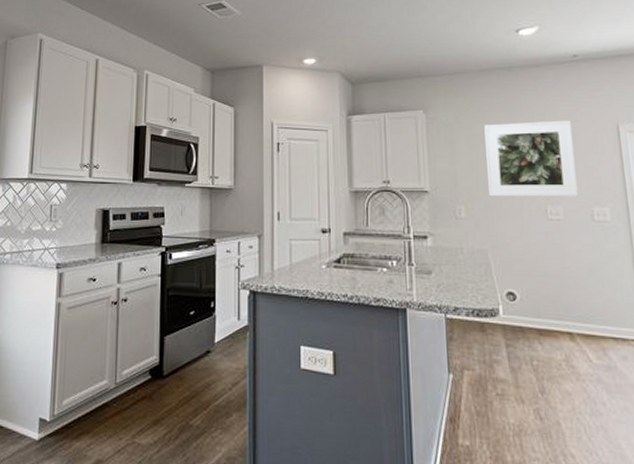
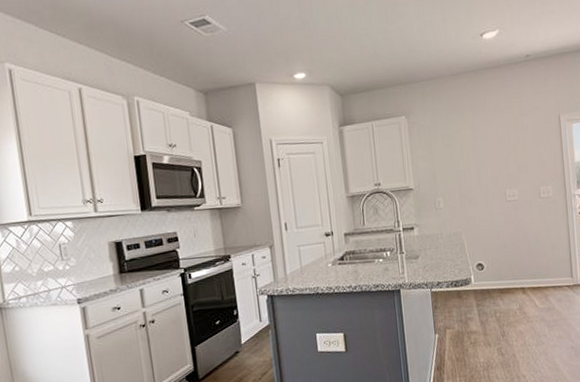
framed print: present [484,120,578,197] -> none [456,114,529,187]

